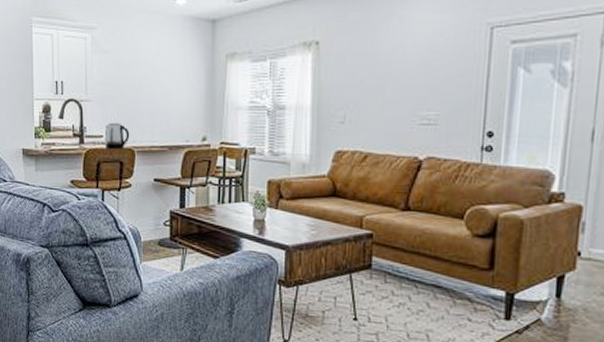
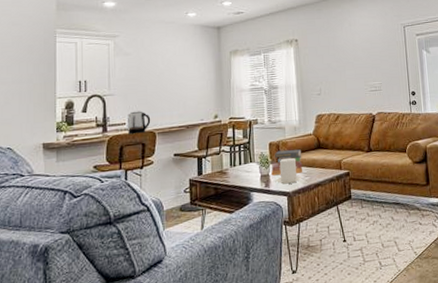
books: none [267,191,310,225] -> present [271,149,303,176]
candle: none [272,202,307,236] -> present [275,157,302,184]

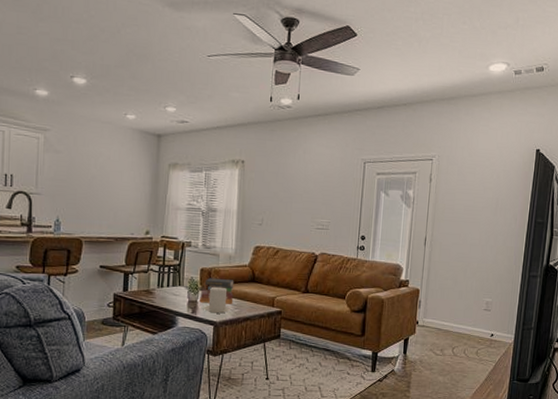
kettle: present [128,111,151,135] -> none [54,214,78,240]

